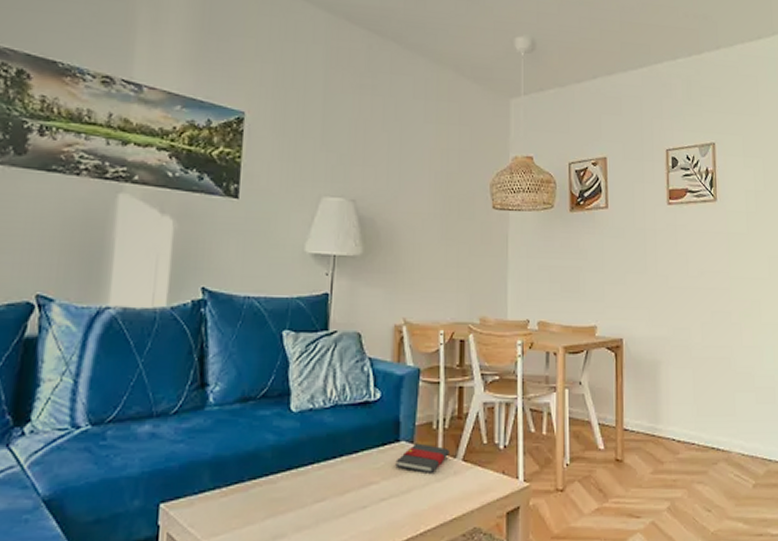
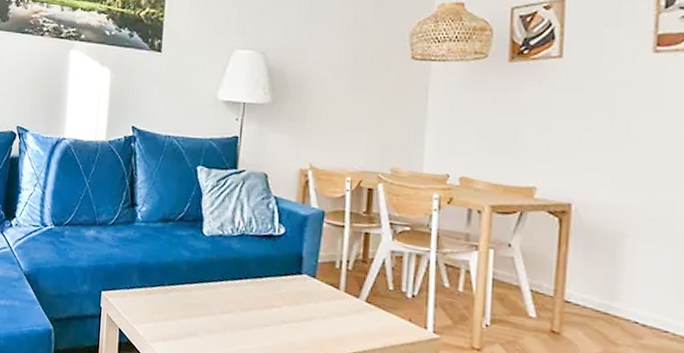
book: present [395,443,449,473] -> none [297,278,352,308]

